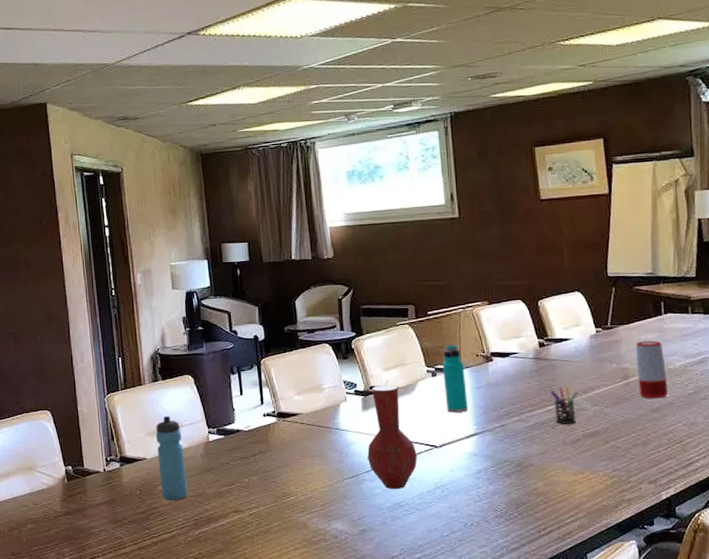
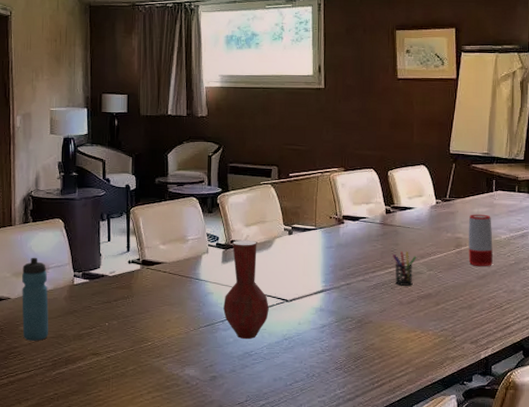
water bottle: present [442,344,468,413] -> none [298,205,319,270]

